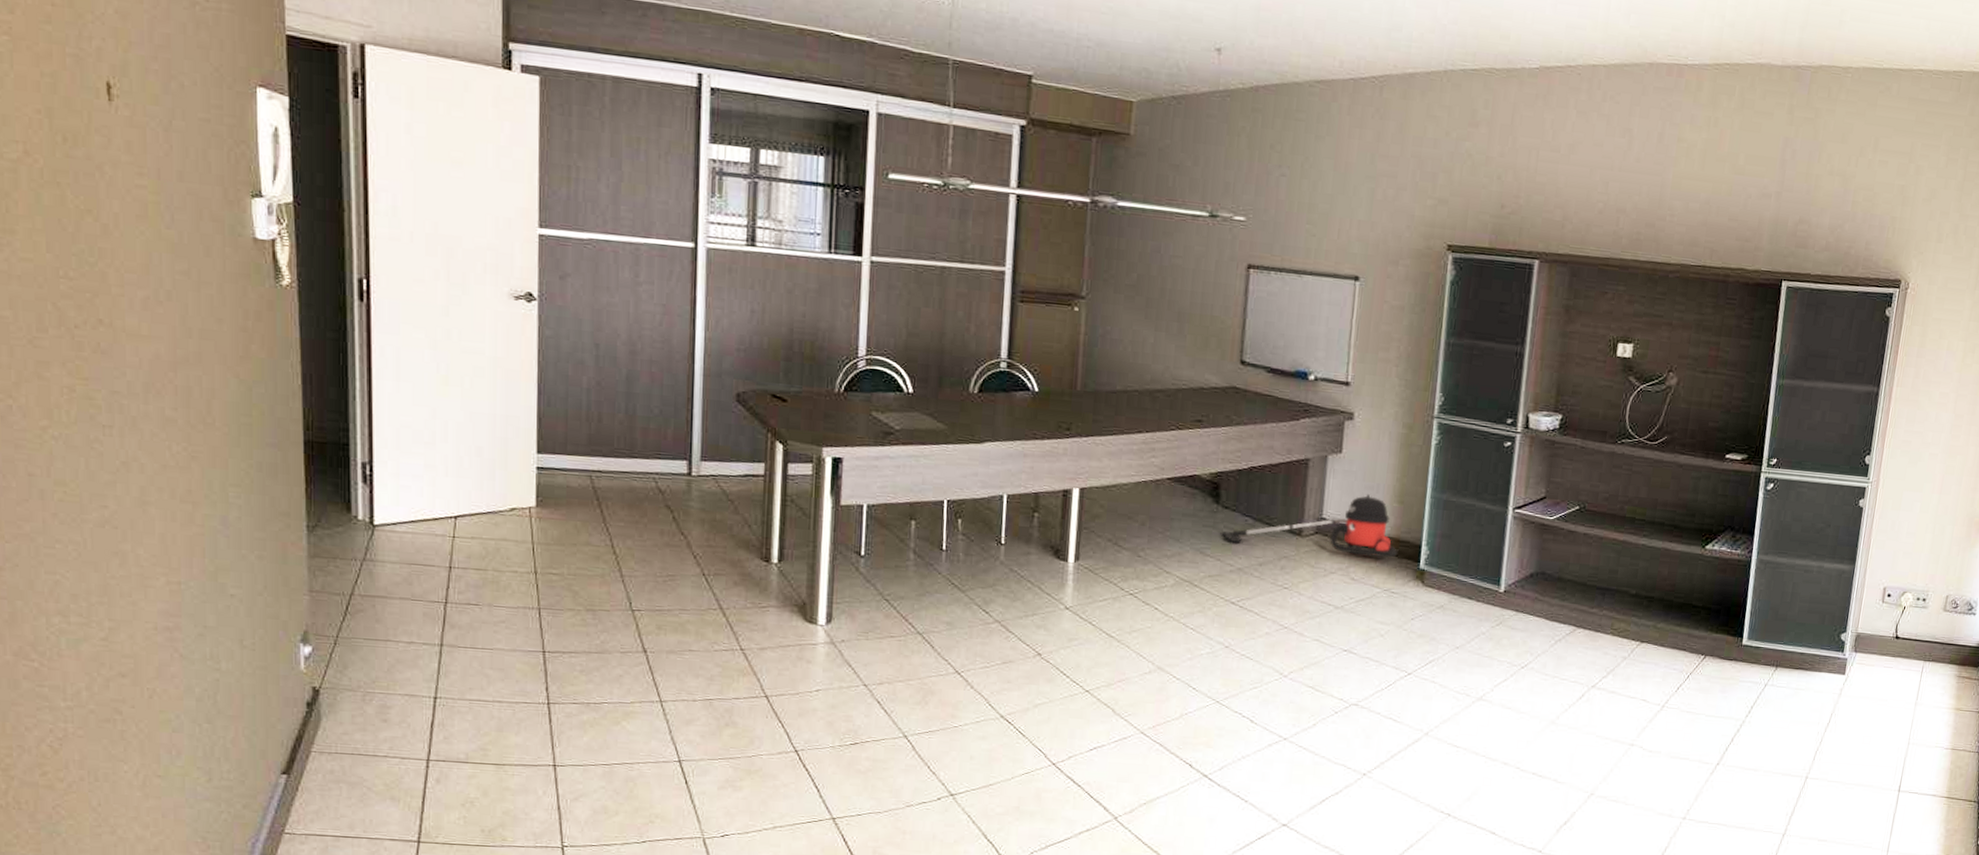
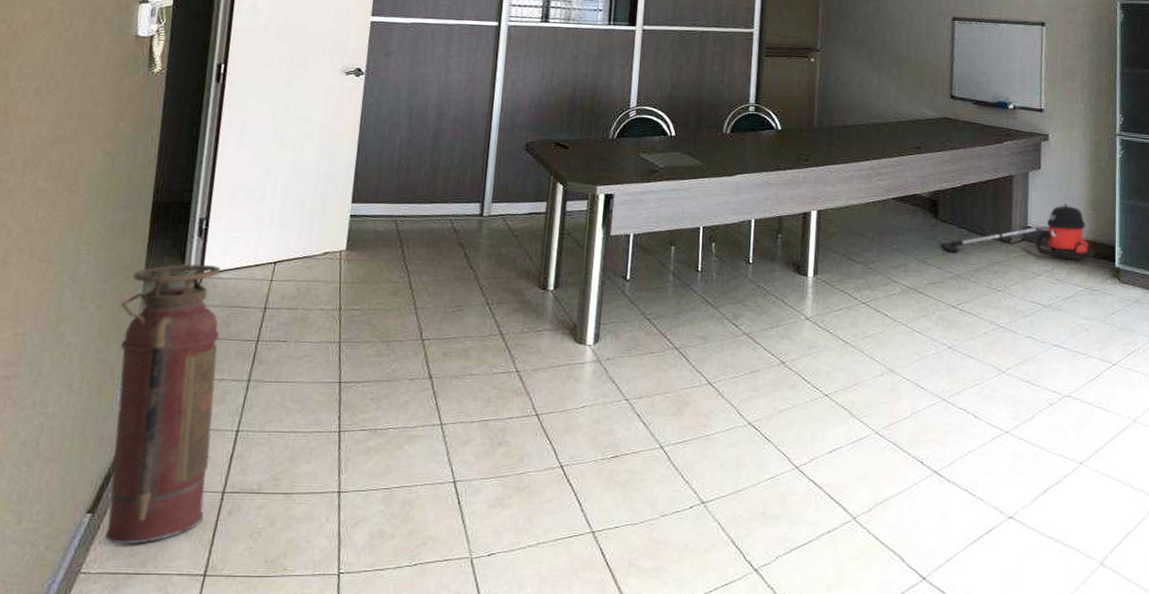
fire extinguisher: none [285,513,410,808] -> present [104,263,221,545]

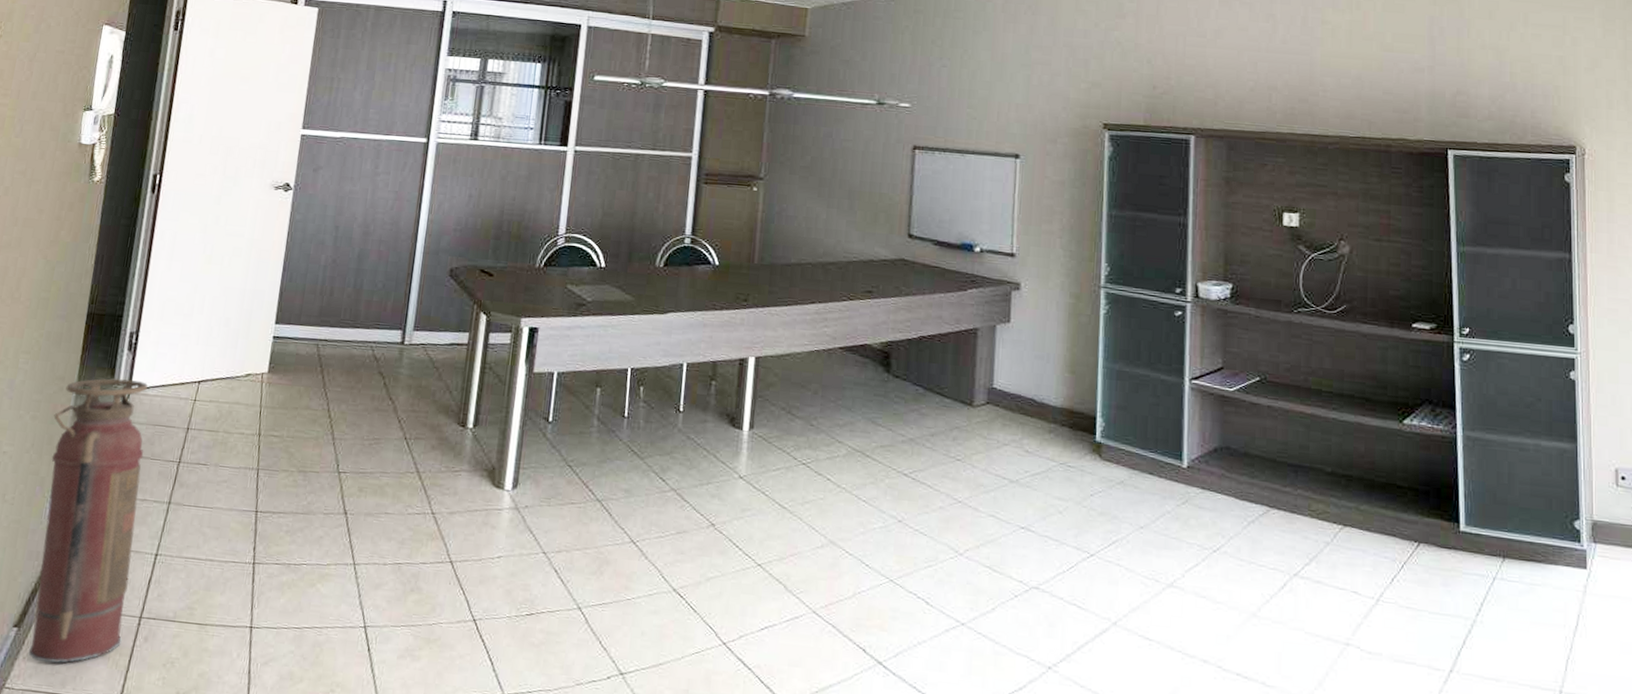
vacuum cleaner: present [941,204,1095,259] -> none [893,364,1072,429]

